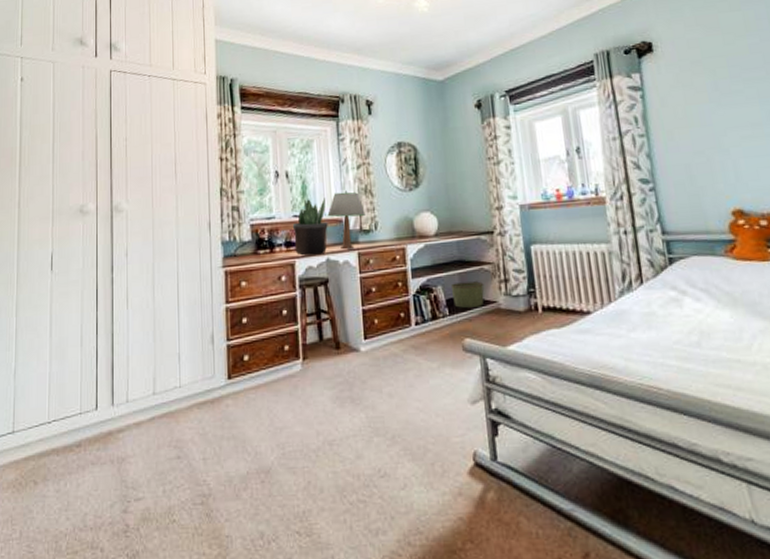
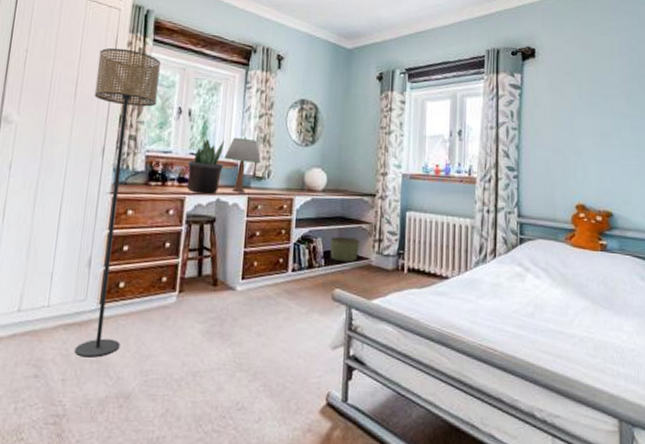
floor lamp: none [192,121,253,435] -> present [74,48,161,358]

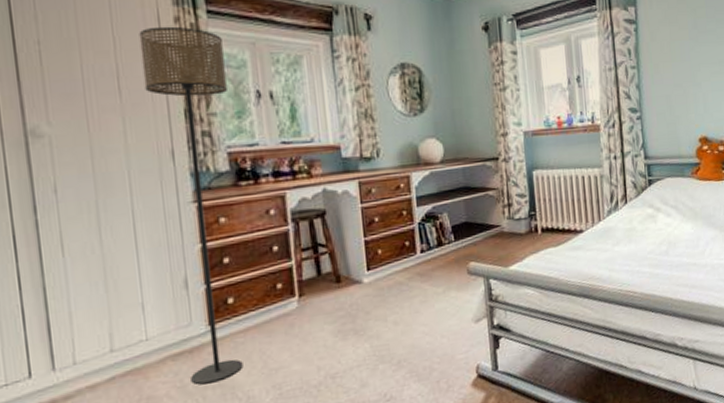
planter: present [186,138,225,194] -> none [280,122,324,187]
table lamp: present [224,137,261,193] -> none [322,114,366,179]
basket: present [330,237,359,261] -> none [457,207,489,234]

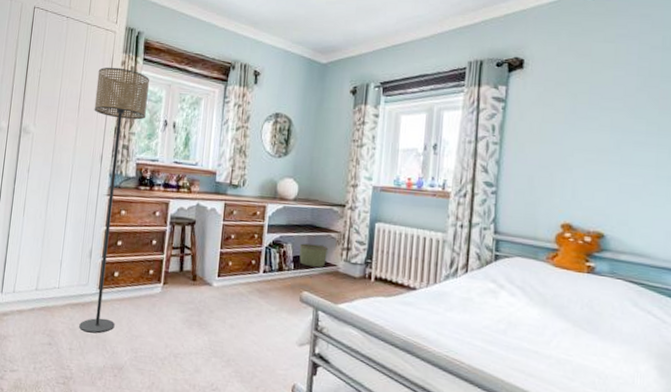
basket: none [457,207,489,234] -> present [299,243,328,267]

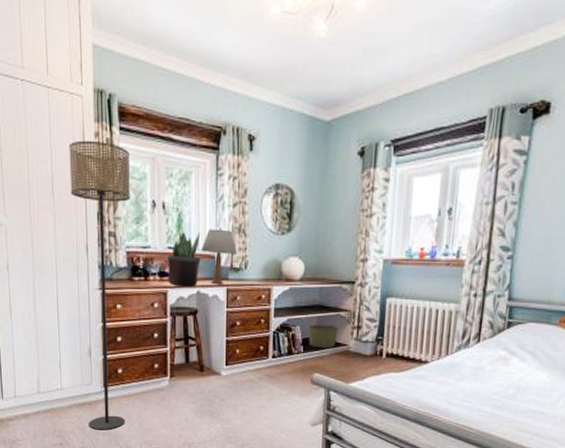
planter: none [171,148,205,199] -> present [166,231,201,287]
table lamp: none [204,147,237,199] -> present [201,227,237,285]

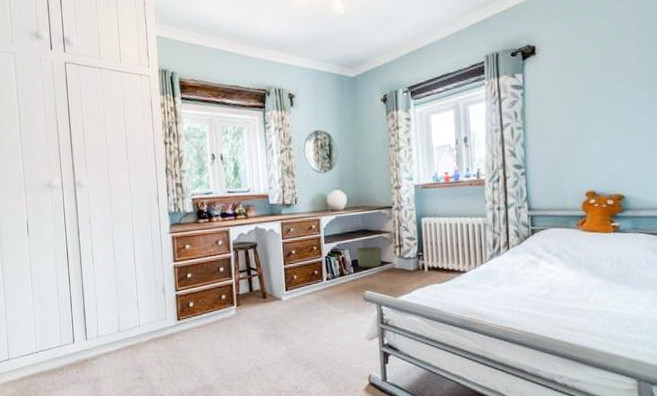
floor lamp: present [69,140,130,430] -> none [139,110,198,362]
planter: present [166,231,201,287] -> none [226,177,257,225]
table lamp: present [201,227,237,285] -> none [256,171,287,220]

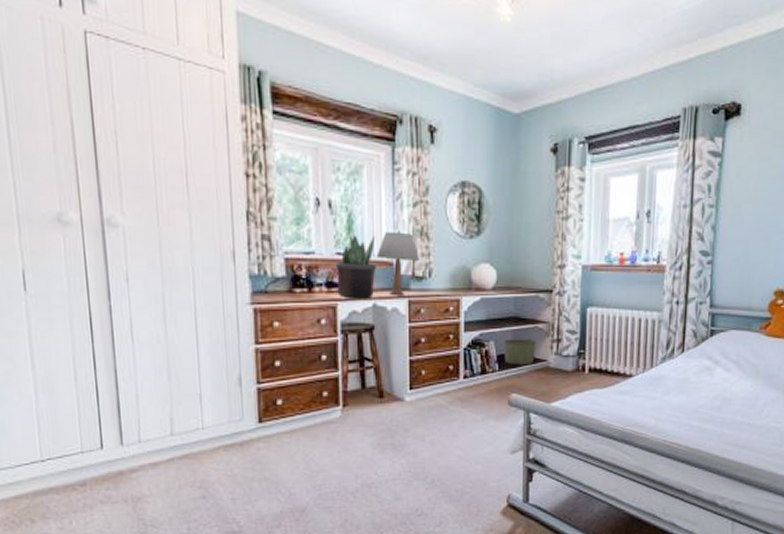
planter: none [226,177,257,225] -> present [335,234,377,299]
table lamp: none [256,171,287,220] -> present [376,230,419,296]

